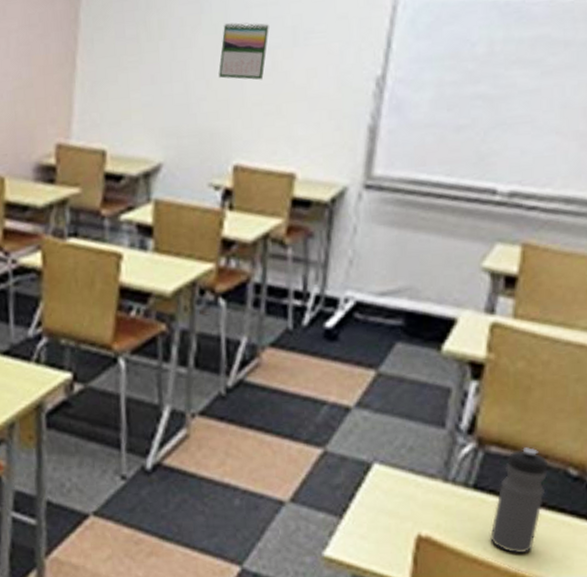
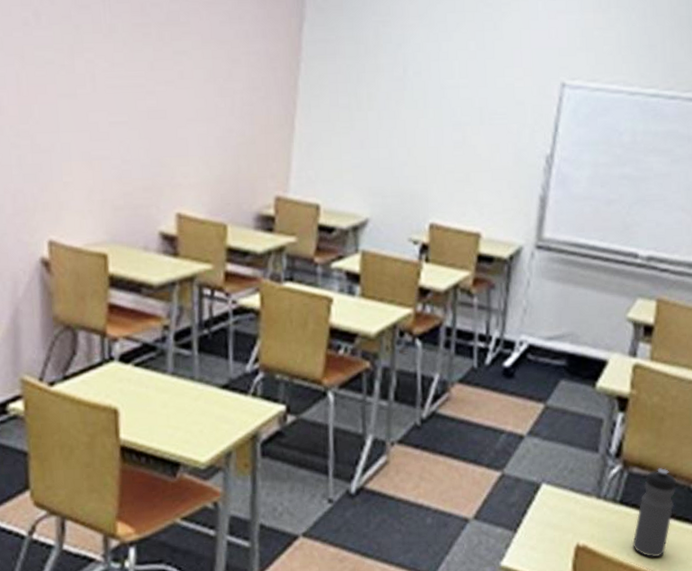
calendar: present [219,22,269,80] -> none [418,100,461,151]

